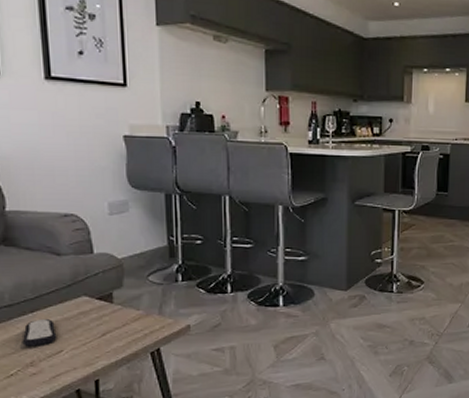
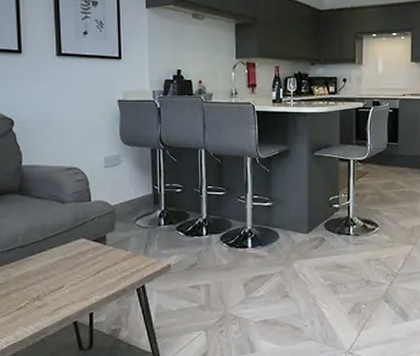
remote control: present [22,318,57,347] -> none [31,257,60,283]

